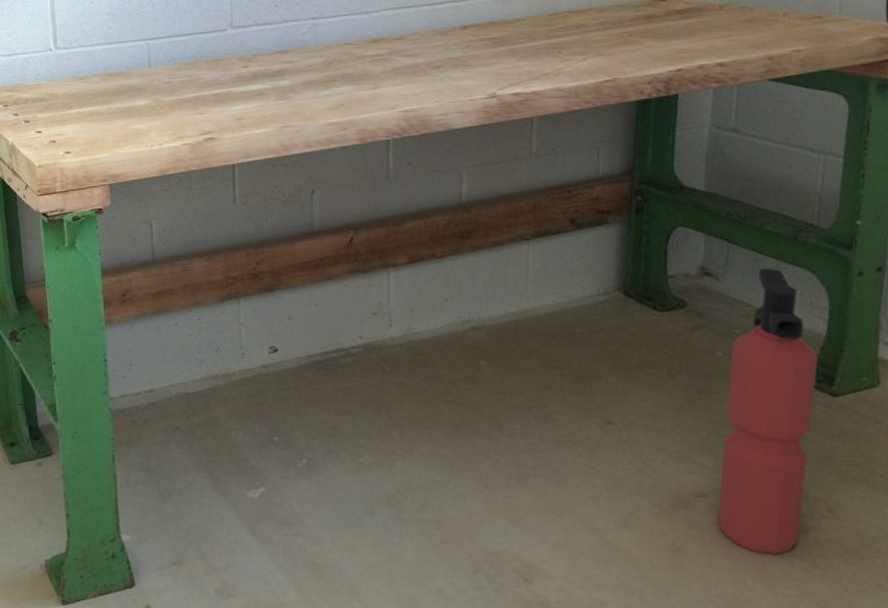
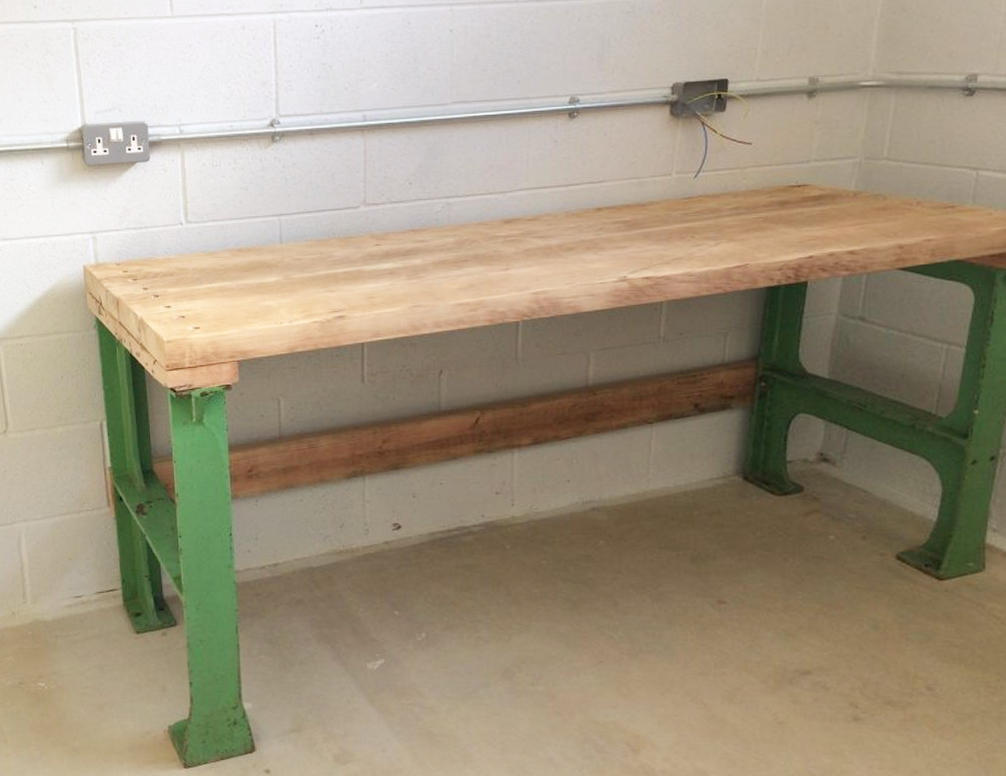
fire extinguisher: present [717,268,818,554] -> none [821,455,927,729]

